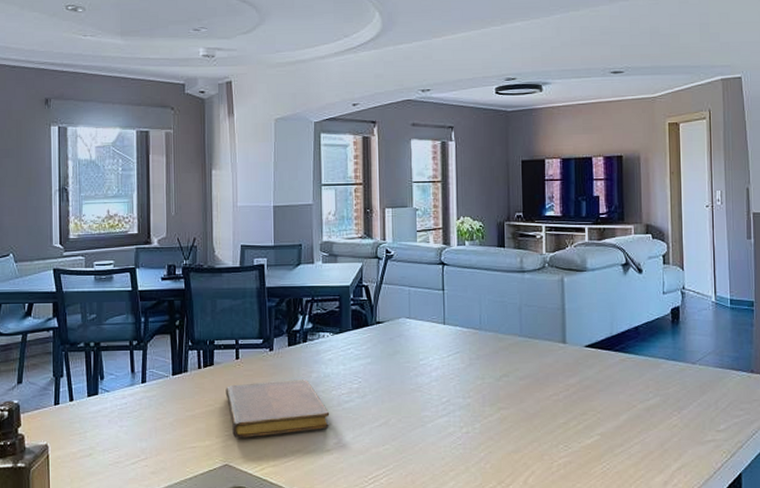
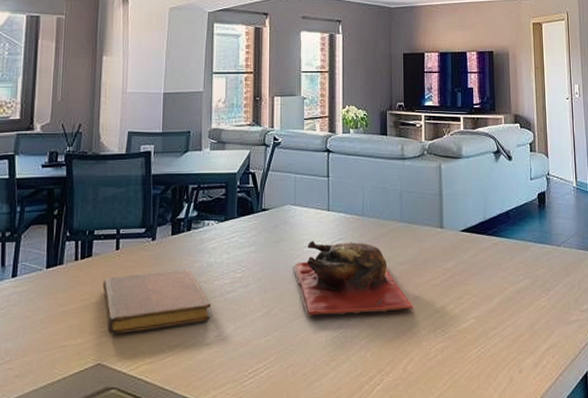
cutting board: none [409,354,534,428] -> present [293,241,413,317]

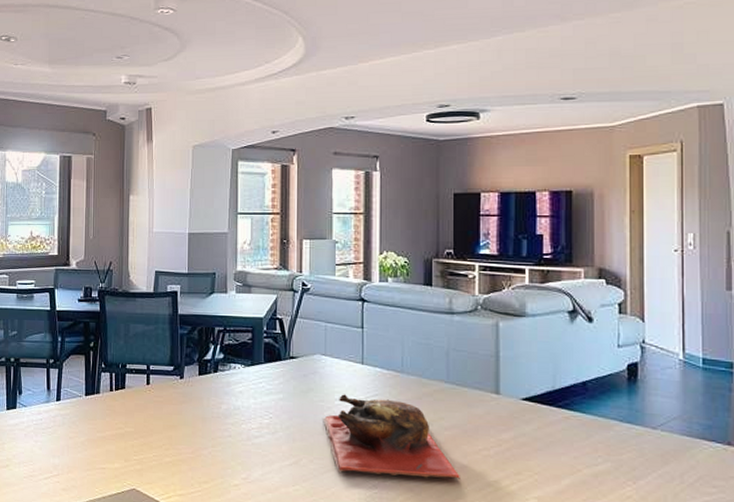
notebook: present [103,270,211,335] -> none [135,409,239,464]

